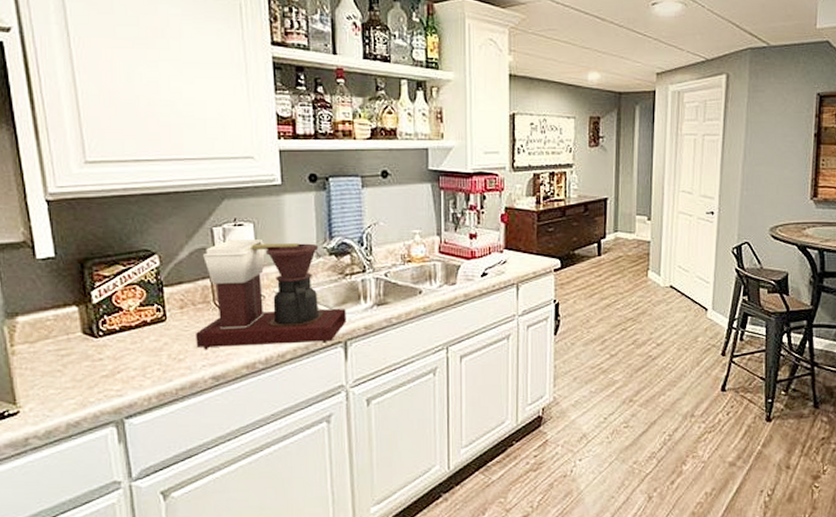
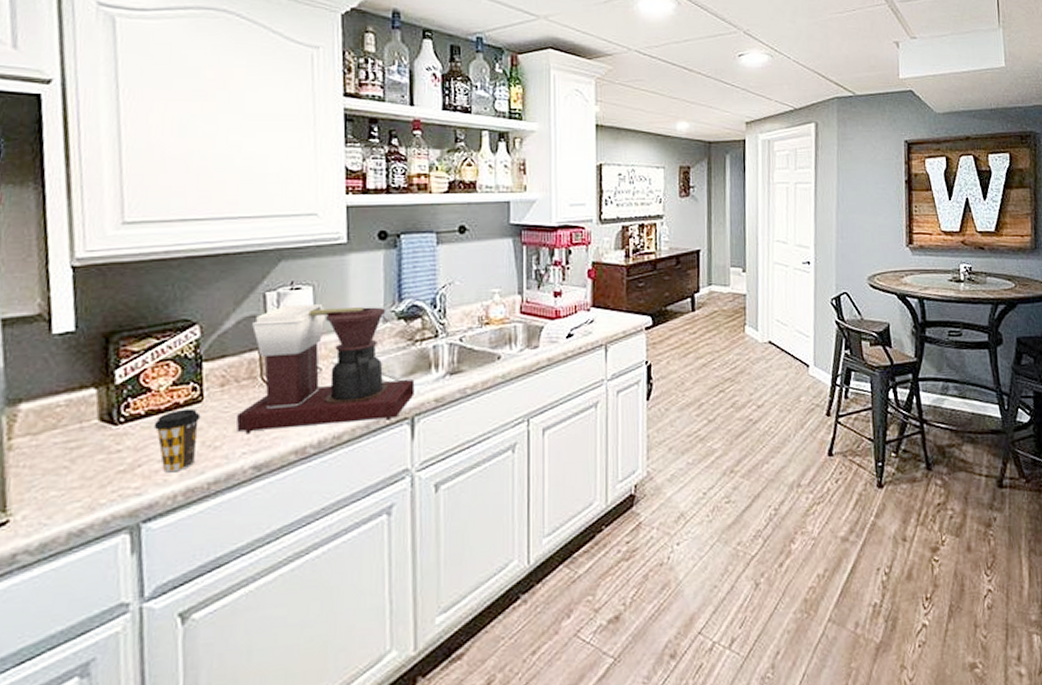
coffee cup: none [127,326,165,379] -> present [153,408,201,473]

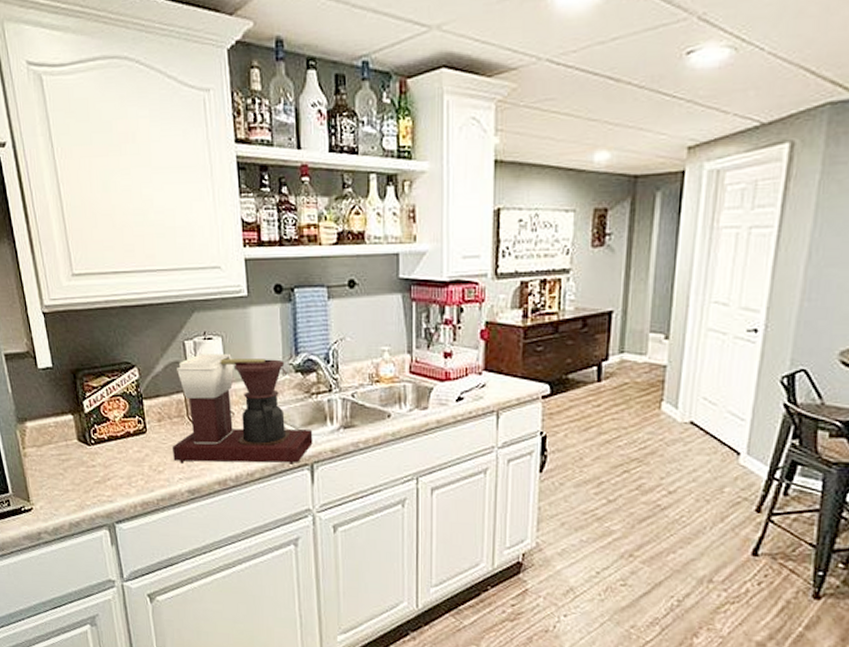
coffee cup: present [153,408,201,473] -> none [114,437,146,488]

